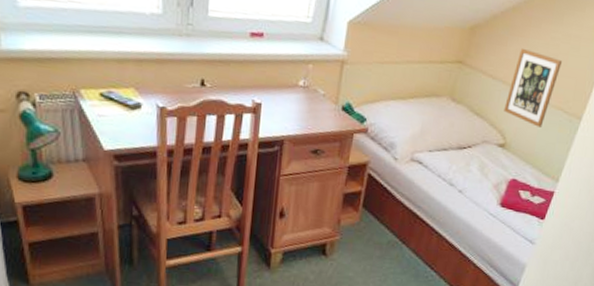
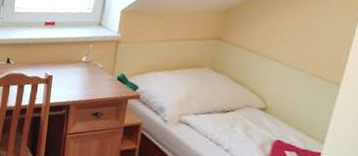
picture frame: present [504,47,563,128] -> none [262,25,315,93]

